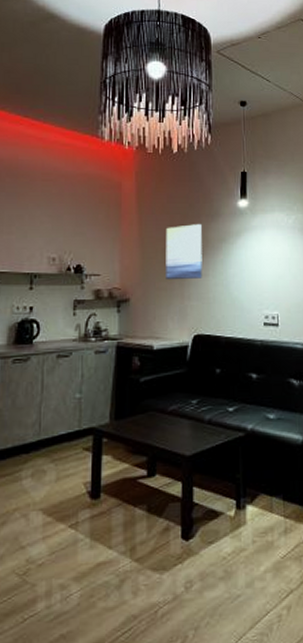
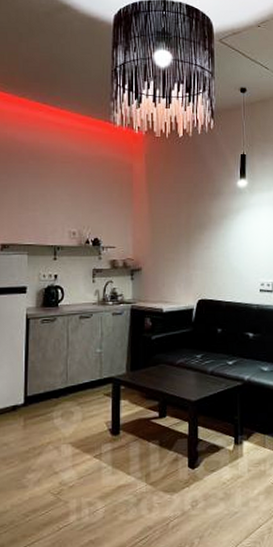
wall art: present [165,224,203,280] -> none [173,202,206,252]

